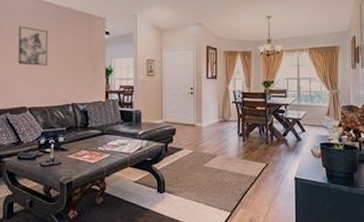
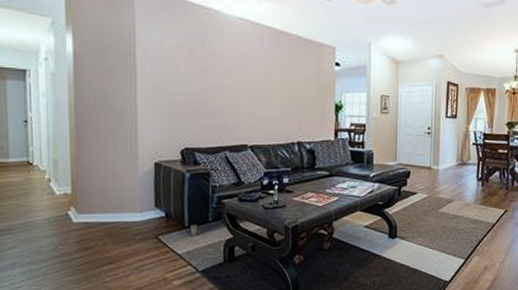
wall art: present [18,26,49,66] -> none [238,54,272,100]

